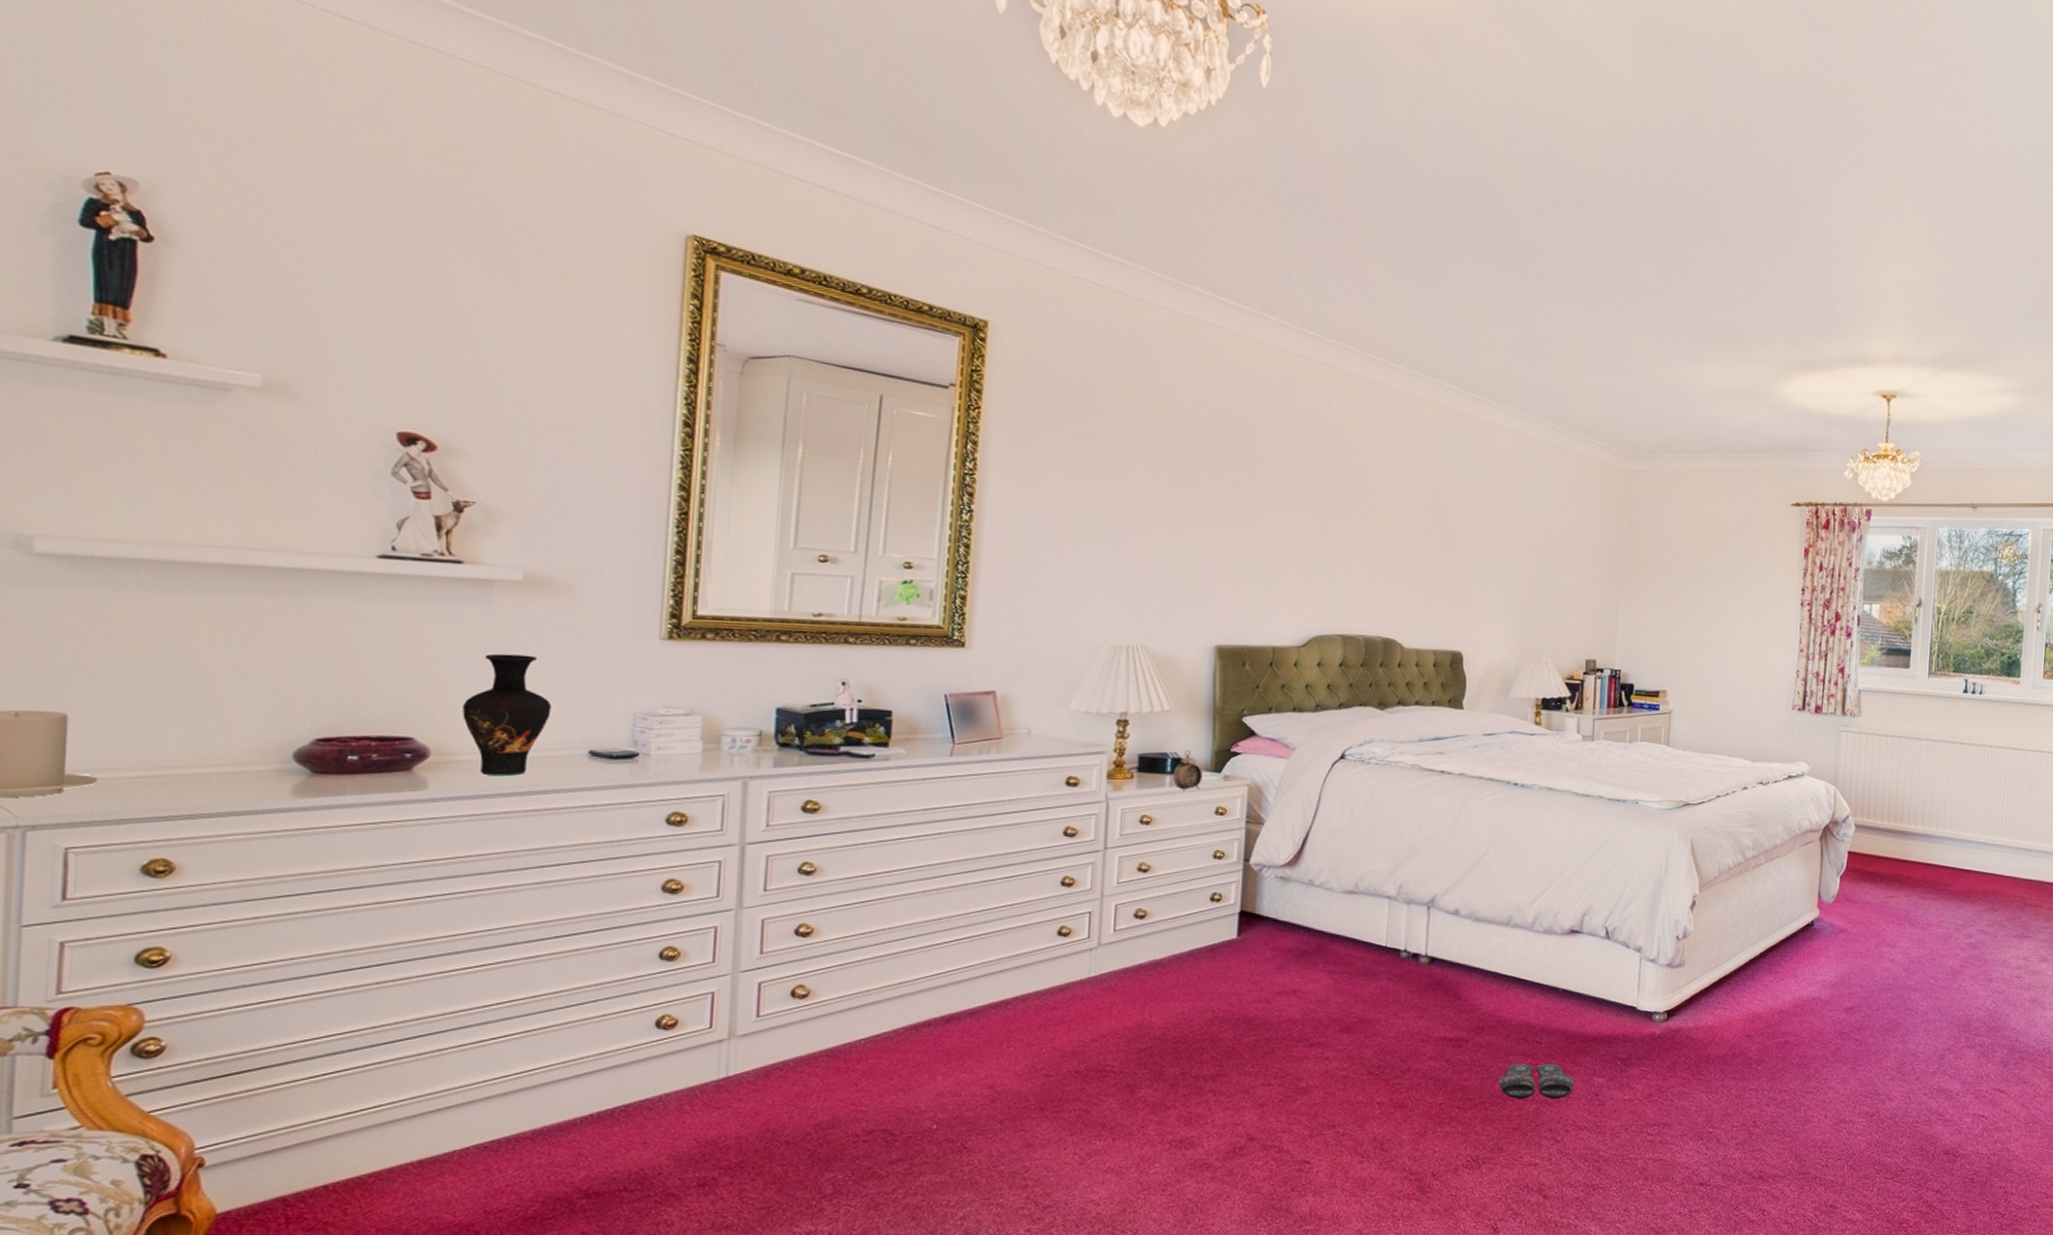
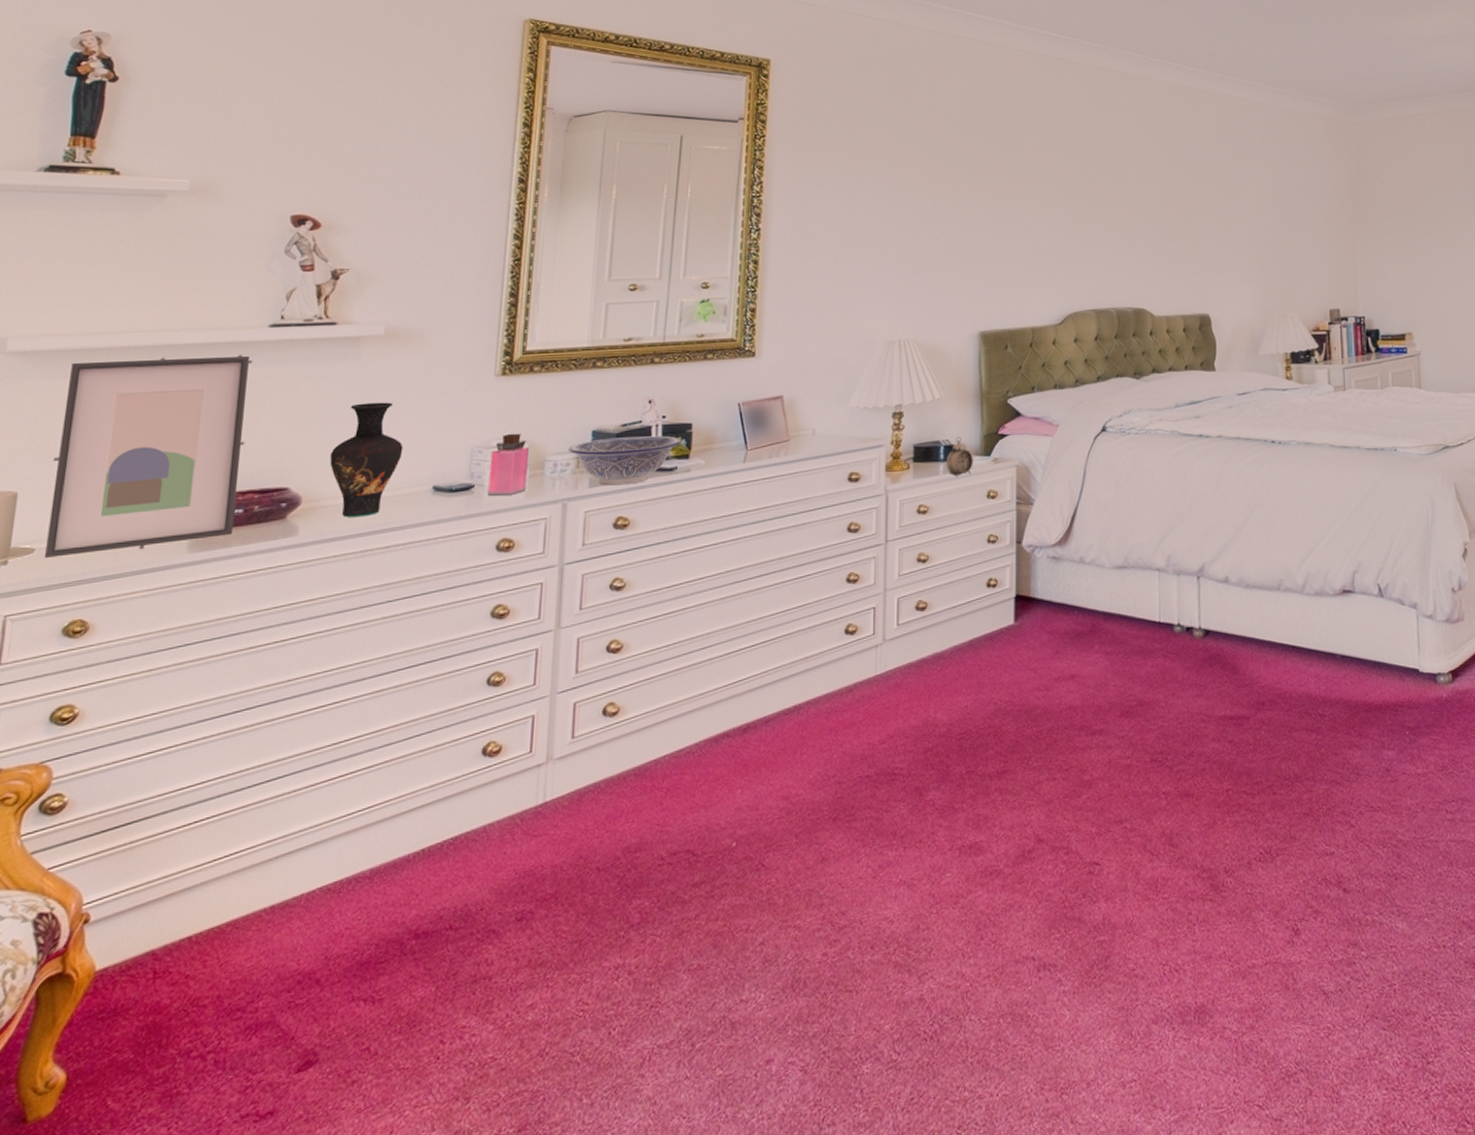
picture frame: none [109,573,360,790] -> present [45,354,253,558]
perfume bottle: none [655,702,704,769] -> present [488,433,530,497]
decorative bowl: none [749,717,880,768] -> present [568,435,681,486]
slippers: present [1498,1064,1574,1098] -> none [1283,738,1363,779]

